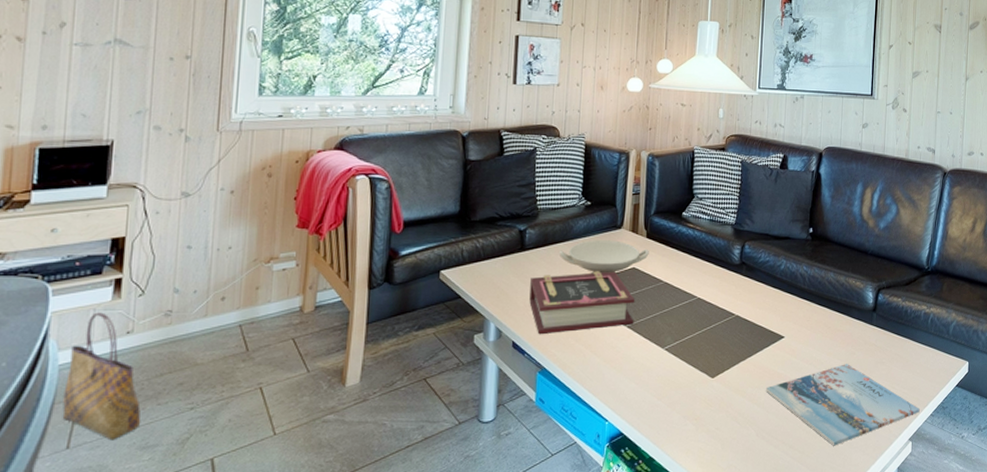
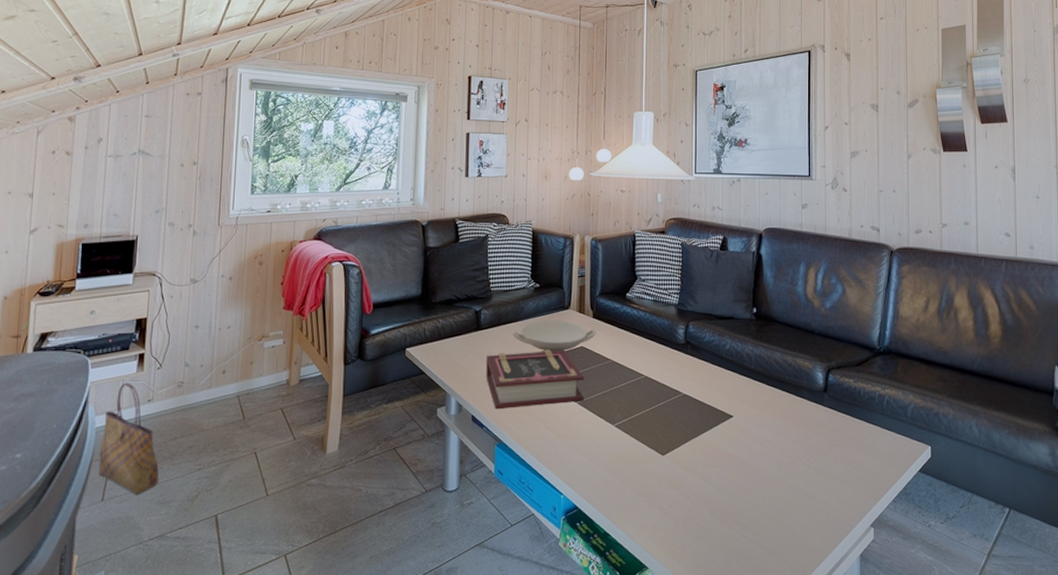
magazine: present [766,364,920,446] -> none [717,445,880,529]

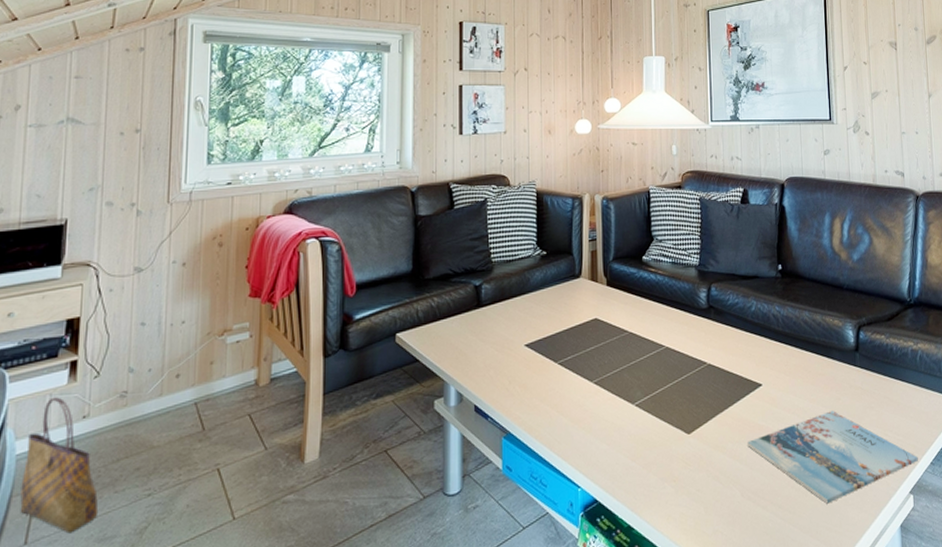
book: present [486,349,585,410] -> none [489,323,601,397]
decorative bowl: present [511,320,596,353] -> none [516,290,611,329]
magazine: none [717,445,880,529] -> present [747,411,918,504]

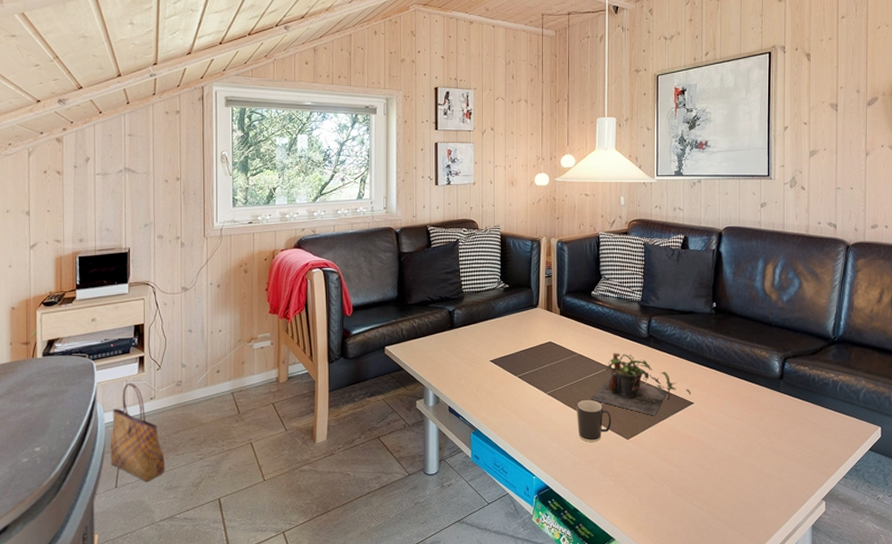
mug: none [627,386,670,441] -> present [576,399,612,443]
plant: none [644,329,759,404] -> present [590,353,691,416]
magazine: present [747,411,918,504] -> none [679,428,832,503]

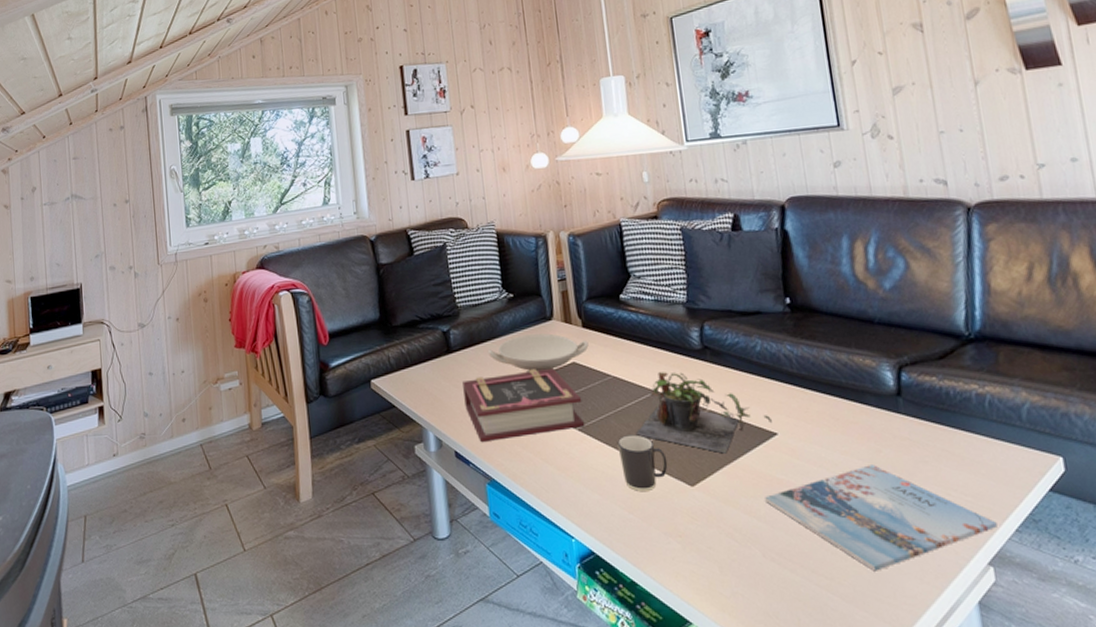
tote bag: present [110,383,166,482] -> none [73,437,135,555]
book: none [461,345,553,401] -> present [462,368,585,443]
decorative bowl: none [483,318,563,349] -> present [487,333,589,374]
magazine: none [679,428,832,503] -> present [765,465,997,571]

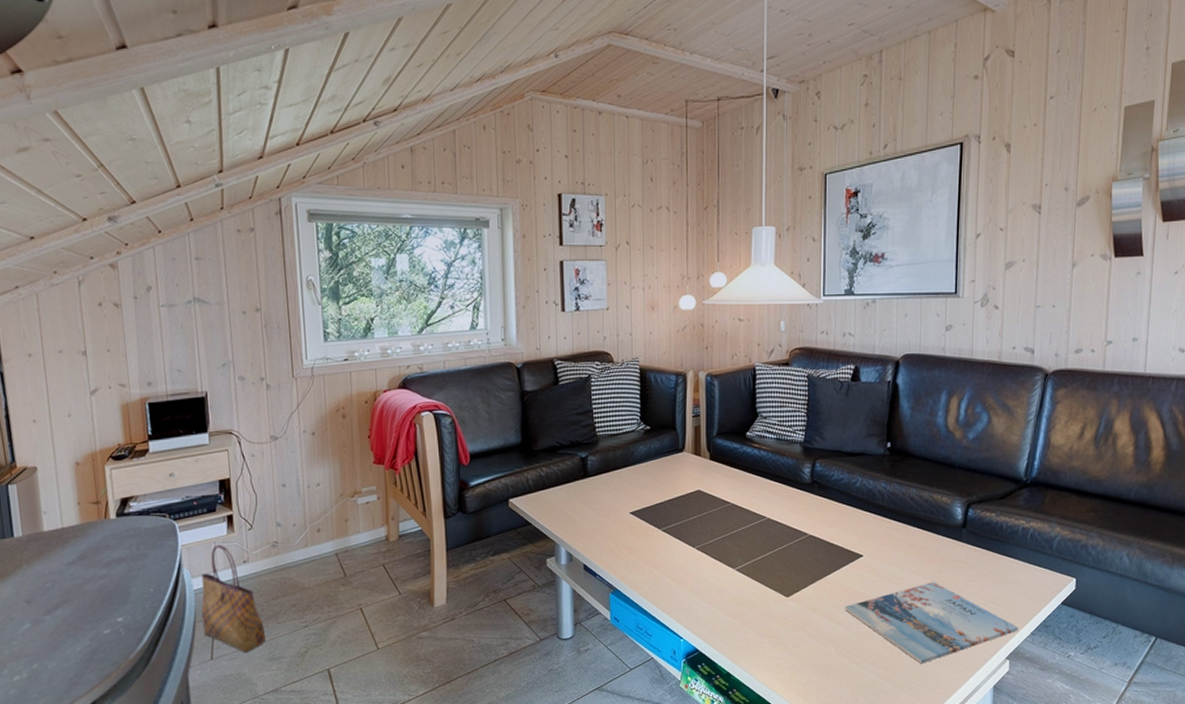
tote bag: none [73,437,135,555] -> present [201,545,267,653]
book: present [462,368,585,443] -> none [596,494,703,558]
decorative bowl: present [487,333,589,374] -> none [621,464,714,499]
mug: present [617,434,668,492] -> none [729,553,769,601]
plant: present [635,372,772,454] -> none [745,501,860,571]

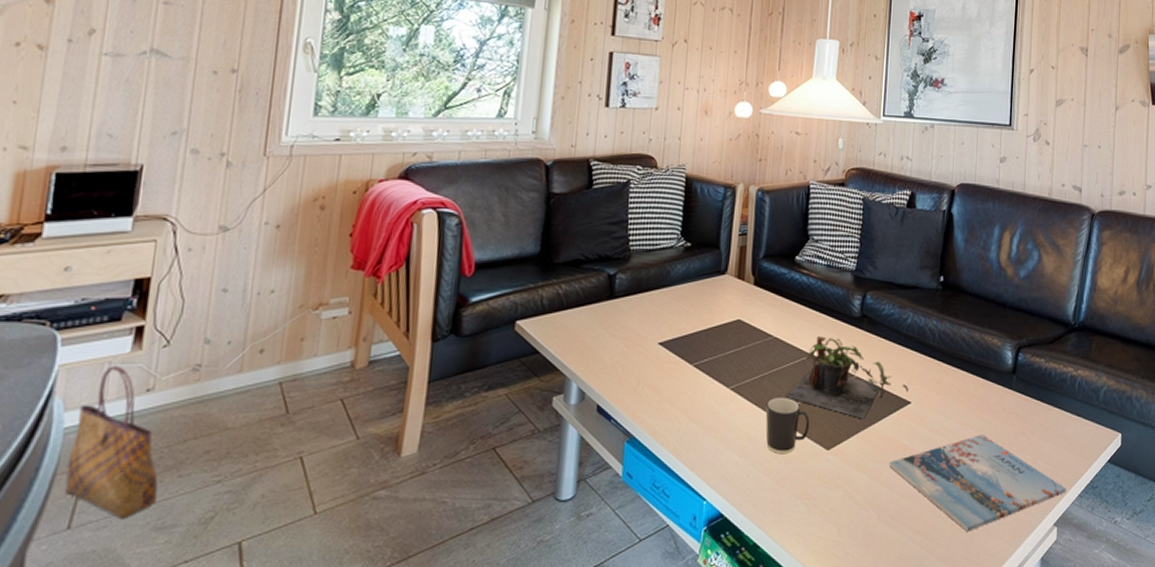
mug: none [729,553,769,601] -> present [765,396,810,455]
plant: none [745,501,860,571] -> present [785,336,908,419]

